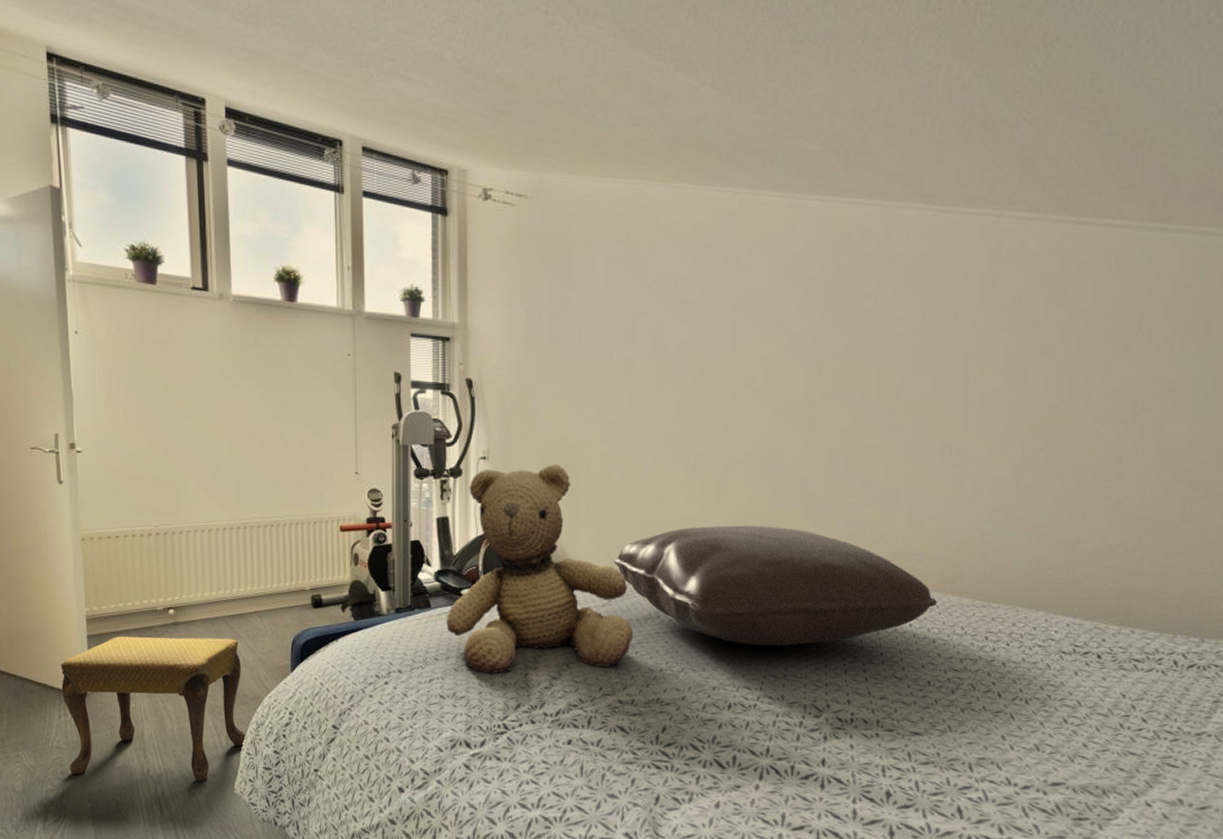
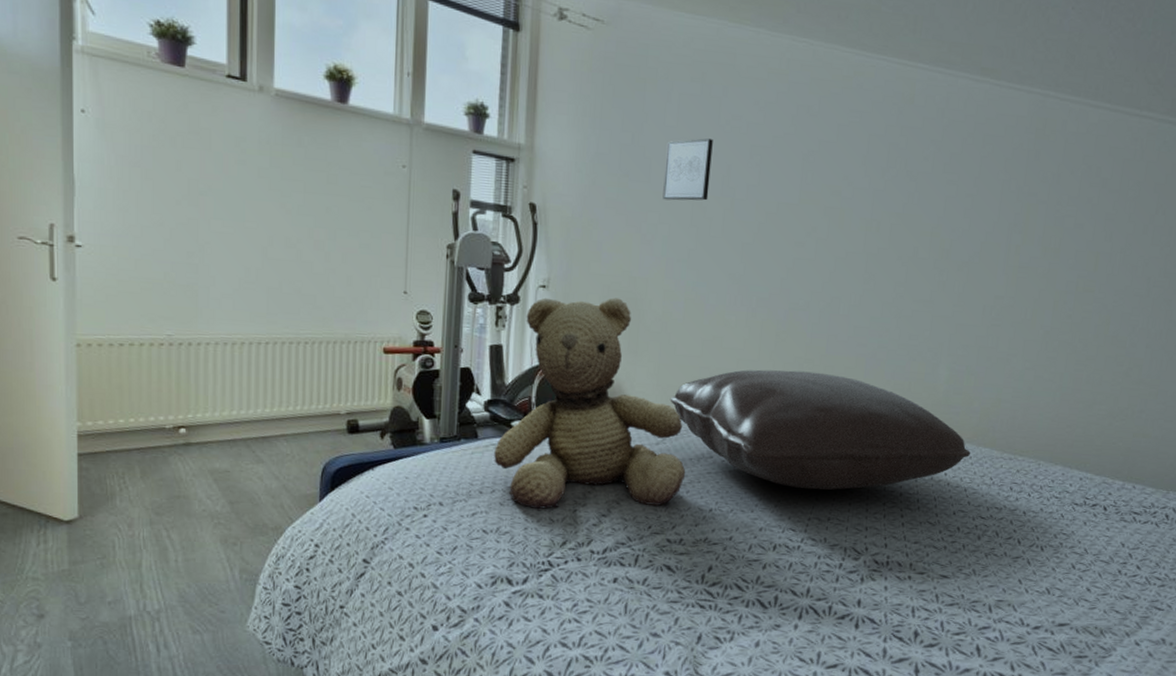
footstool: present [61,636,246,782] -> none [42,455,263,619]
wall art: none [594,299,641,364] -> present [662,138,713,201]

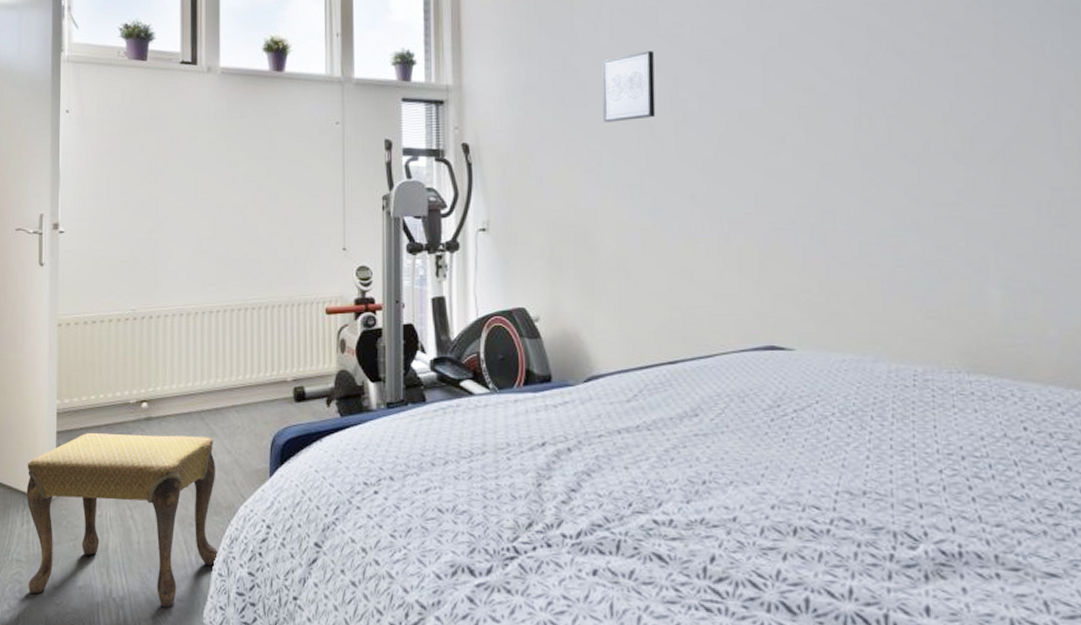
footstool: none [42,455,263,619] -> present [26,432,218,608]
teddy bear: present [494,297,686,510] -> none [444,235,667,484]
pillow: present [670,369,970,490] -> none [637,303,1057,454]

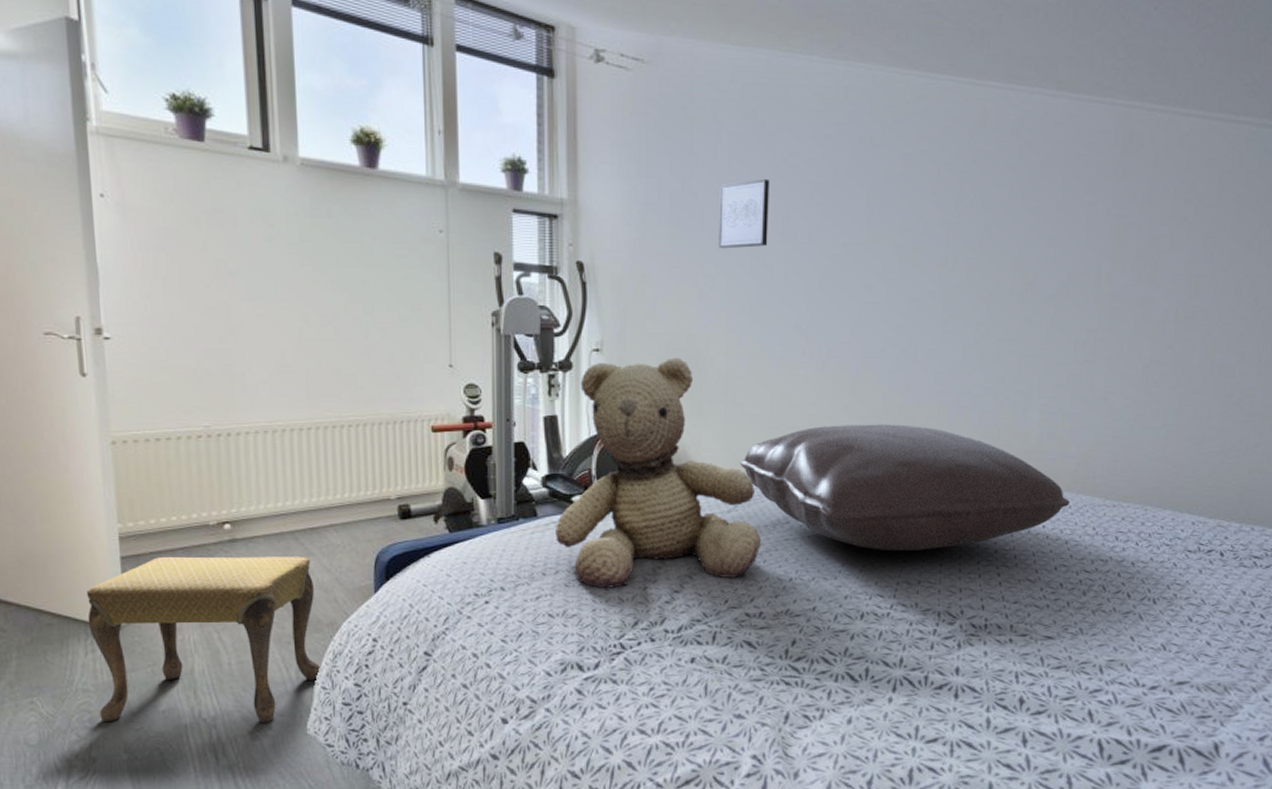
teddy bear: none [444,235,667,484] -> present [555,357,762,589]
pillow: none [637,303,1057,454] -> present [739,424,1069,552]

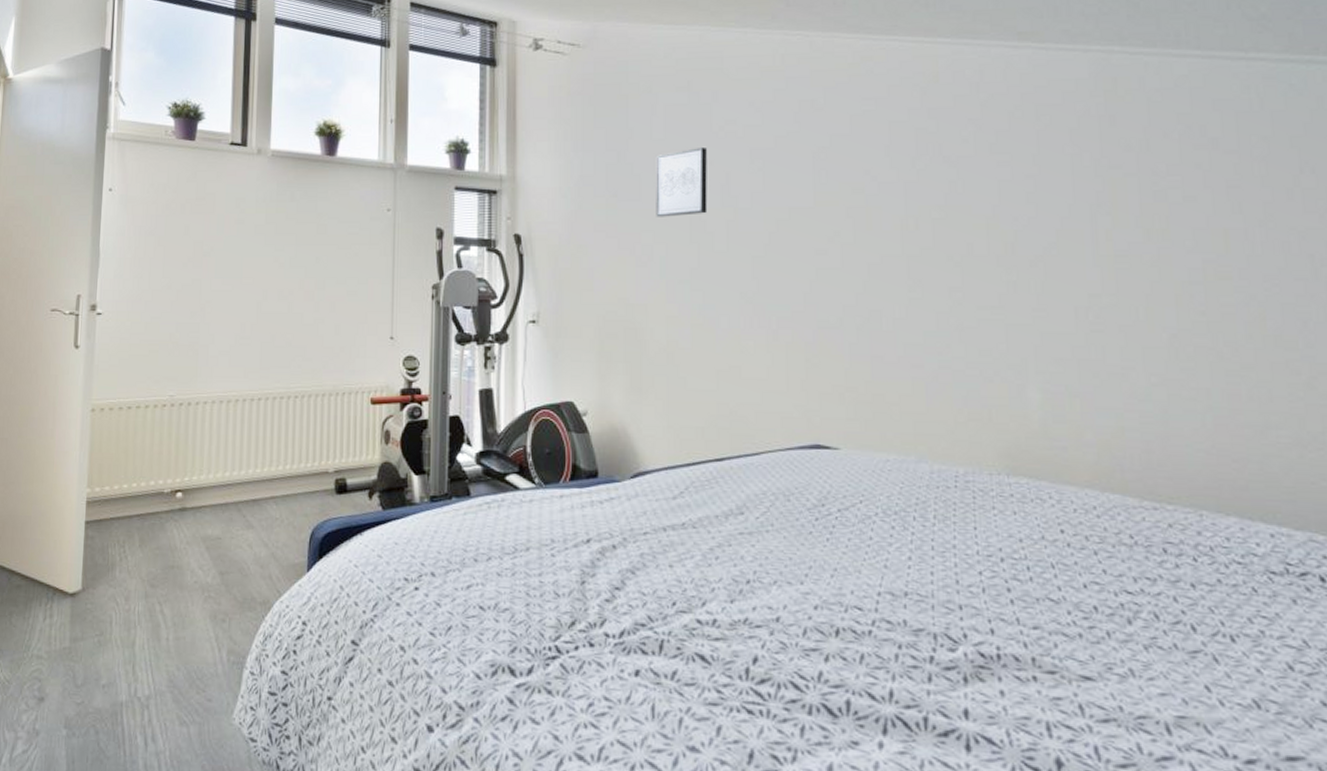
footstool: present [87,556,320,723] -> none [48,522,251,708]
teddy bear: present [555,357,762,589] -> none [488,329,712,581]
pillow: present [739,424,1069,552] -> none [684,402,1093,555]

